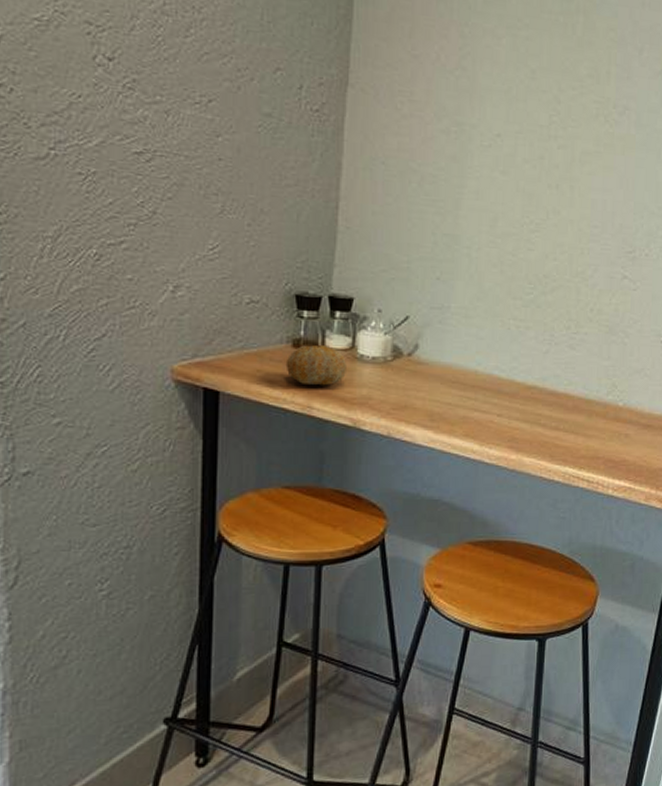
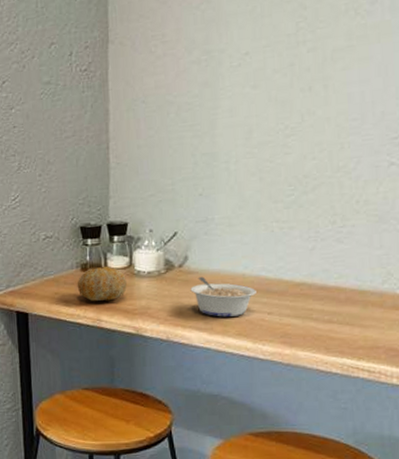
legume: none [418,368,488,416] -> present [190,276,256,317]

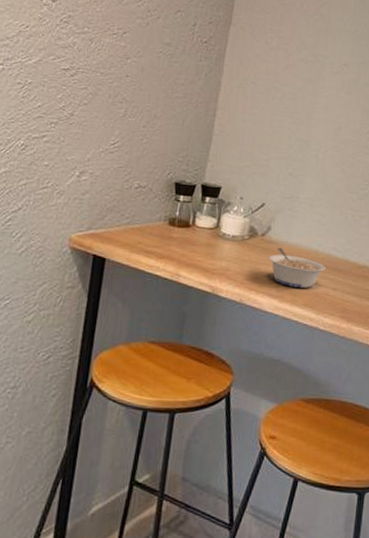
fruit: present [77,266,127,302] -> none [161,223,211,258]

